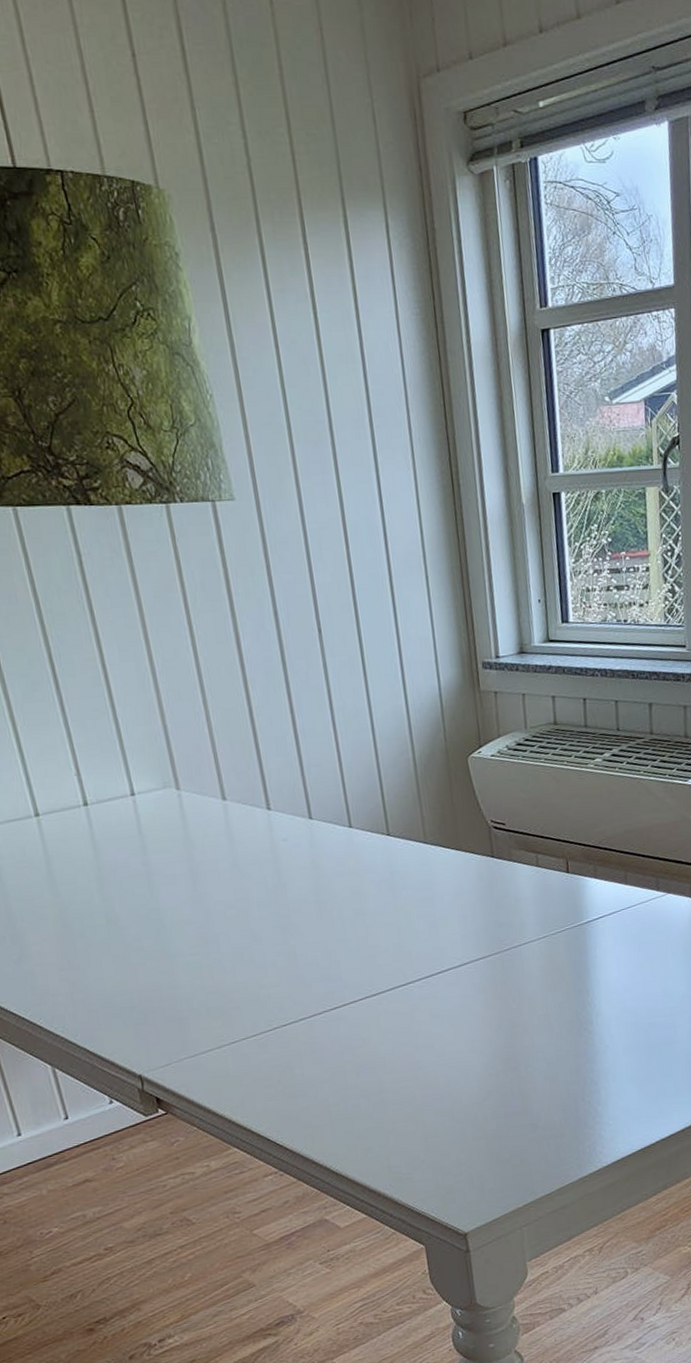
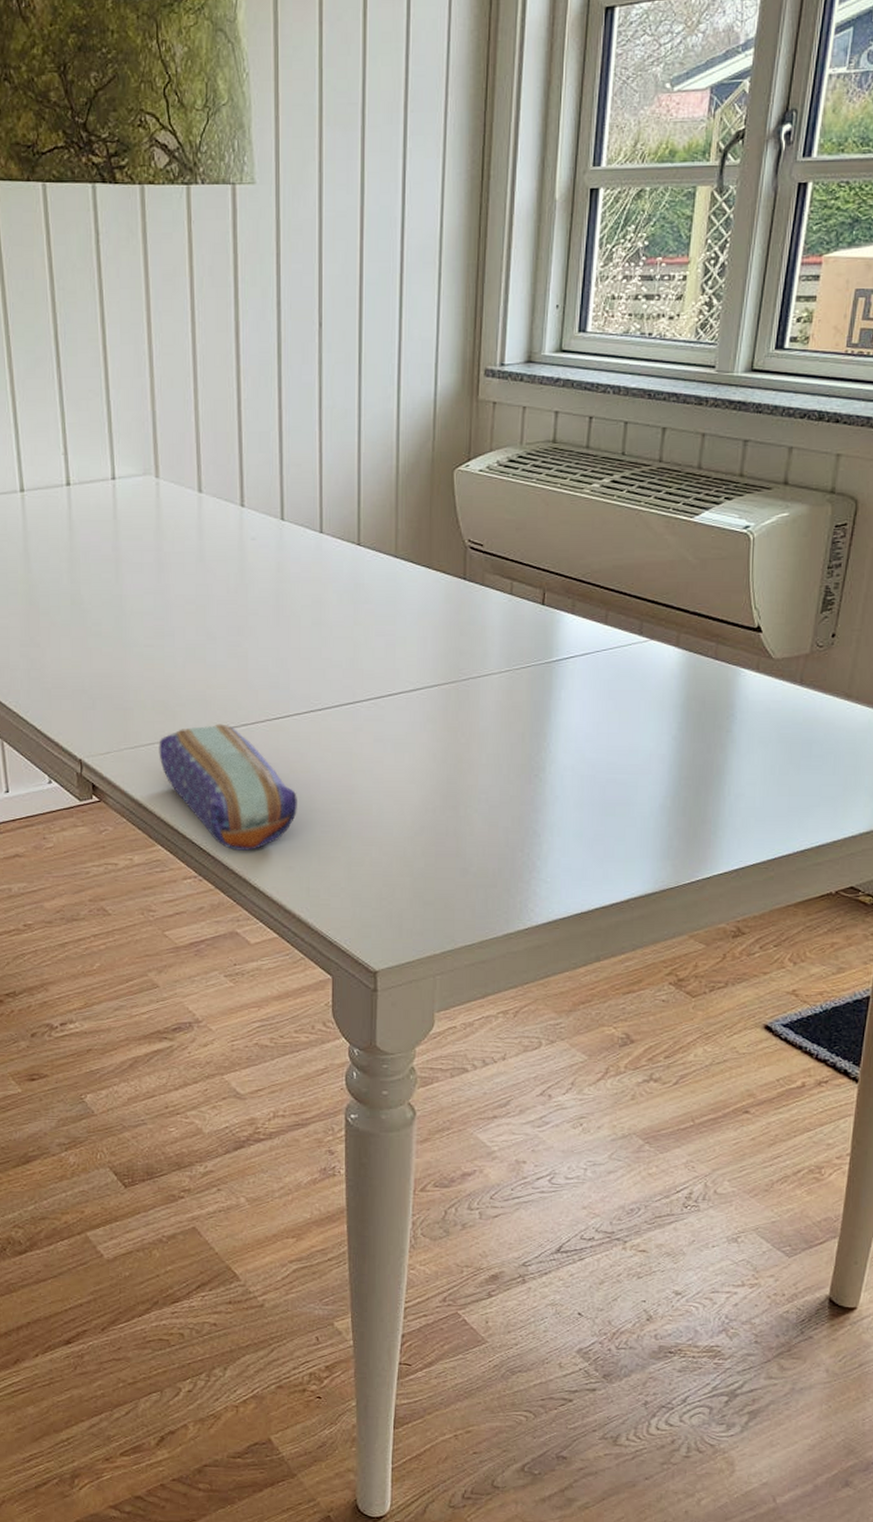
pencil case: none [219,1021,368,1142] -> present [159,724,297,852]

